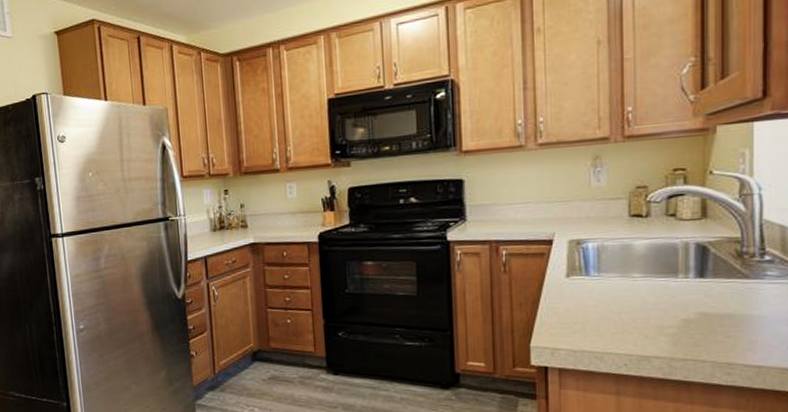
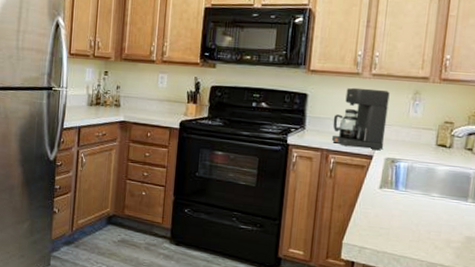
coffee maker: none [498,160,565,234] -> present [331,87,390,150]

